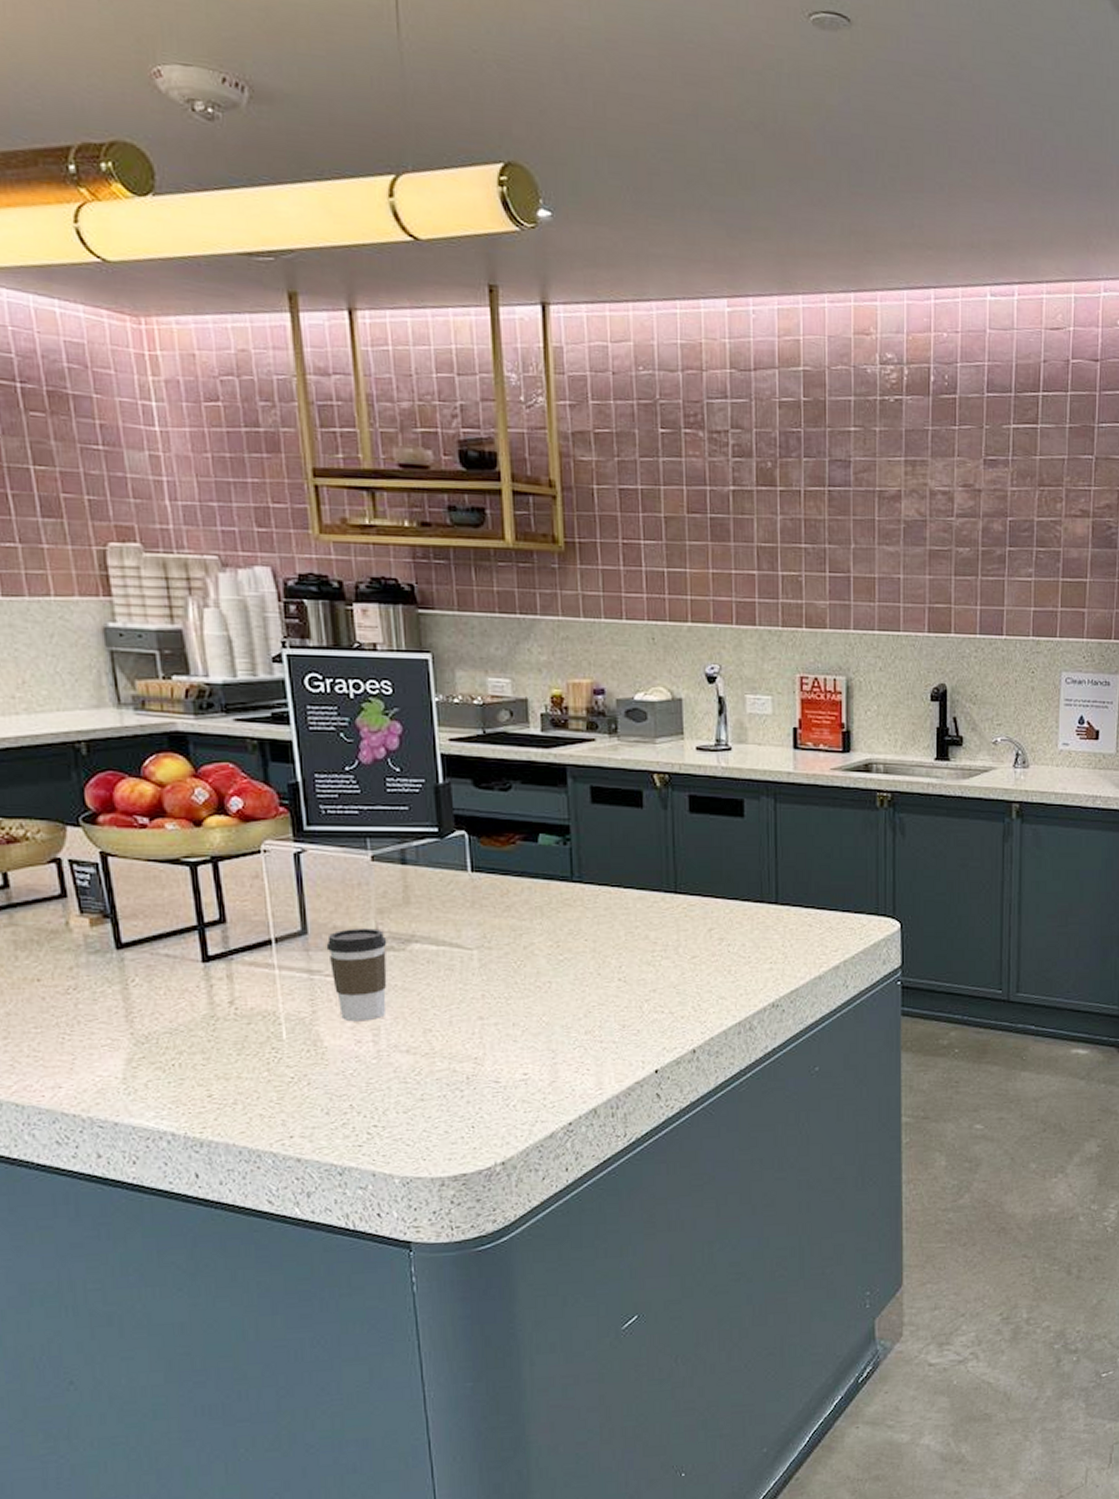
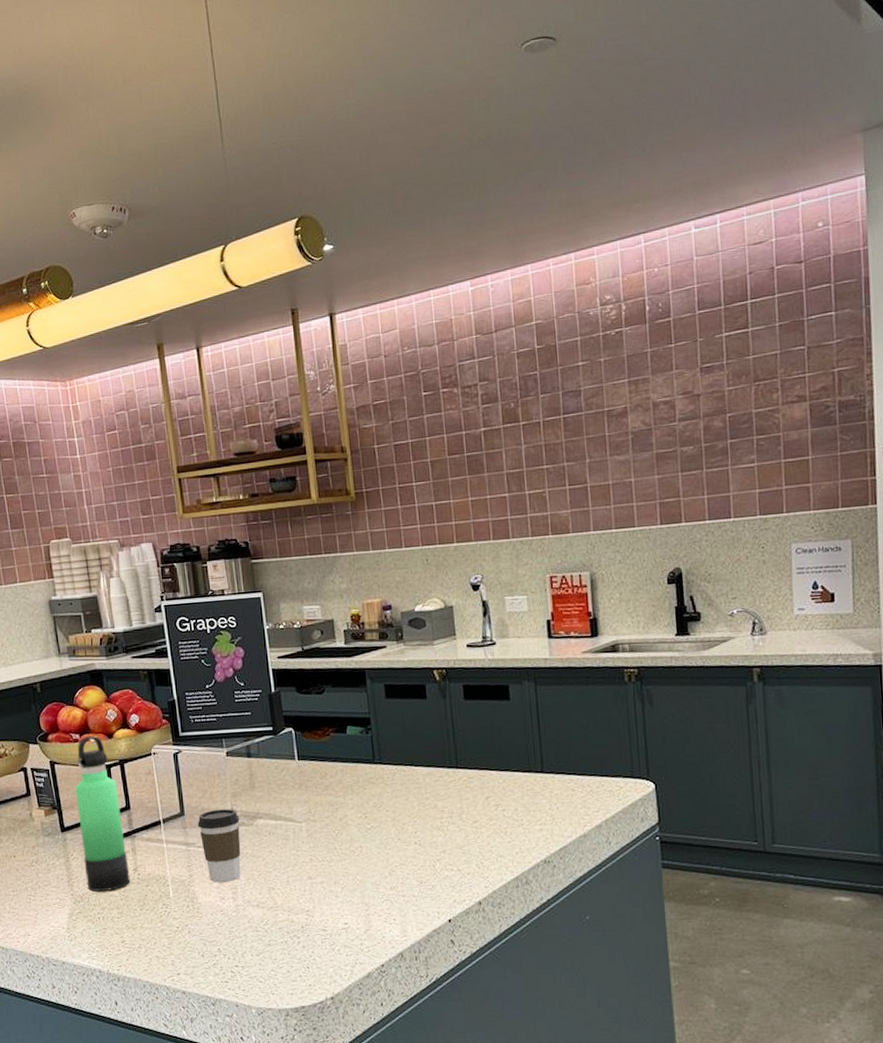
thermos bottle: none [140,821,223,1030] -> present [75,735,130,891]

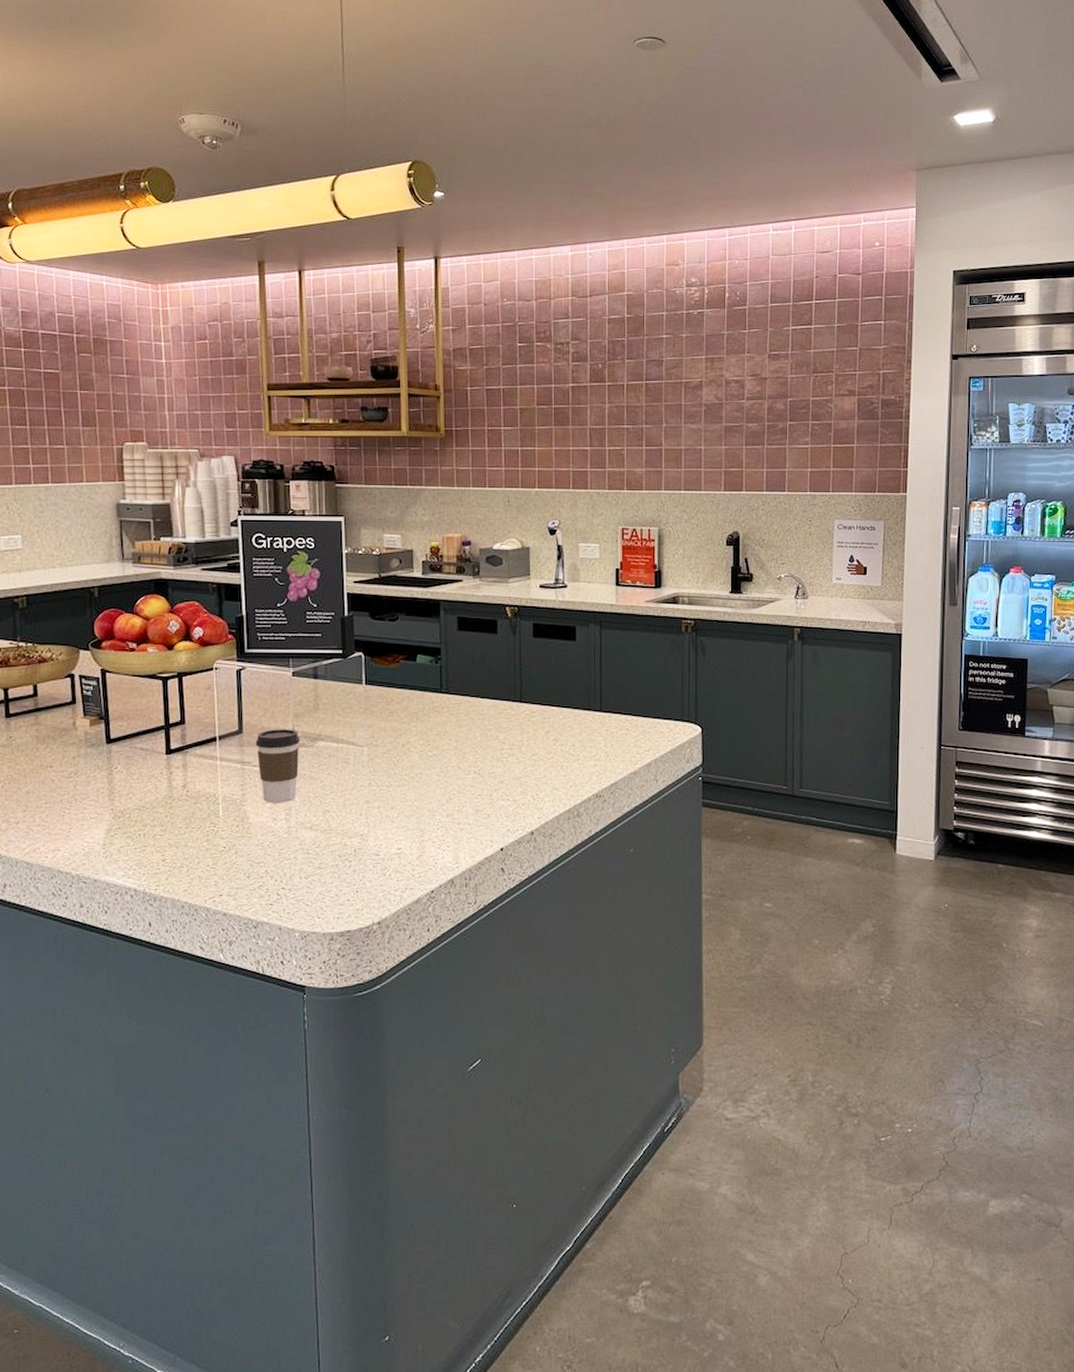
thermos bottle: present [75,735,130,891] -> none [126,646,178,807]

